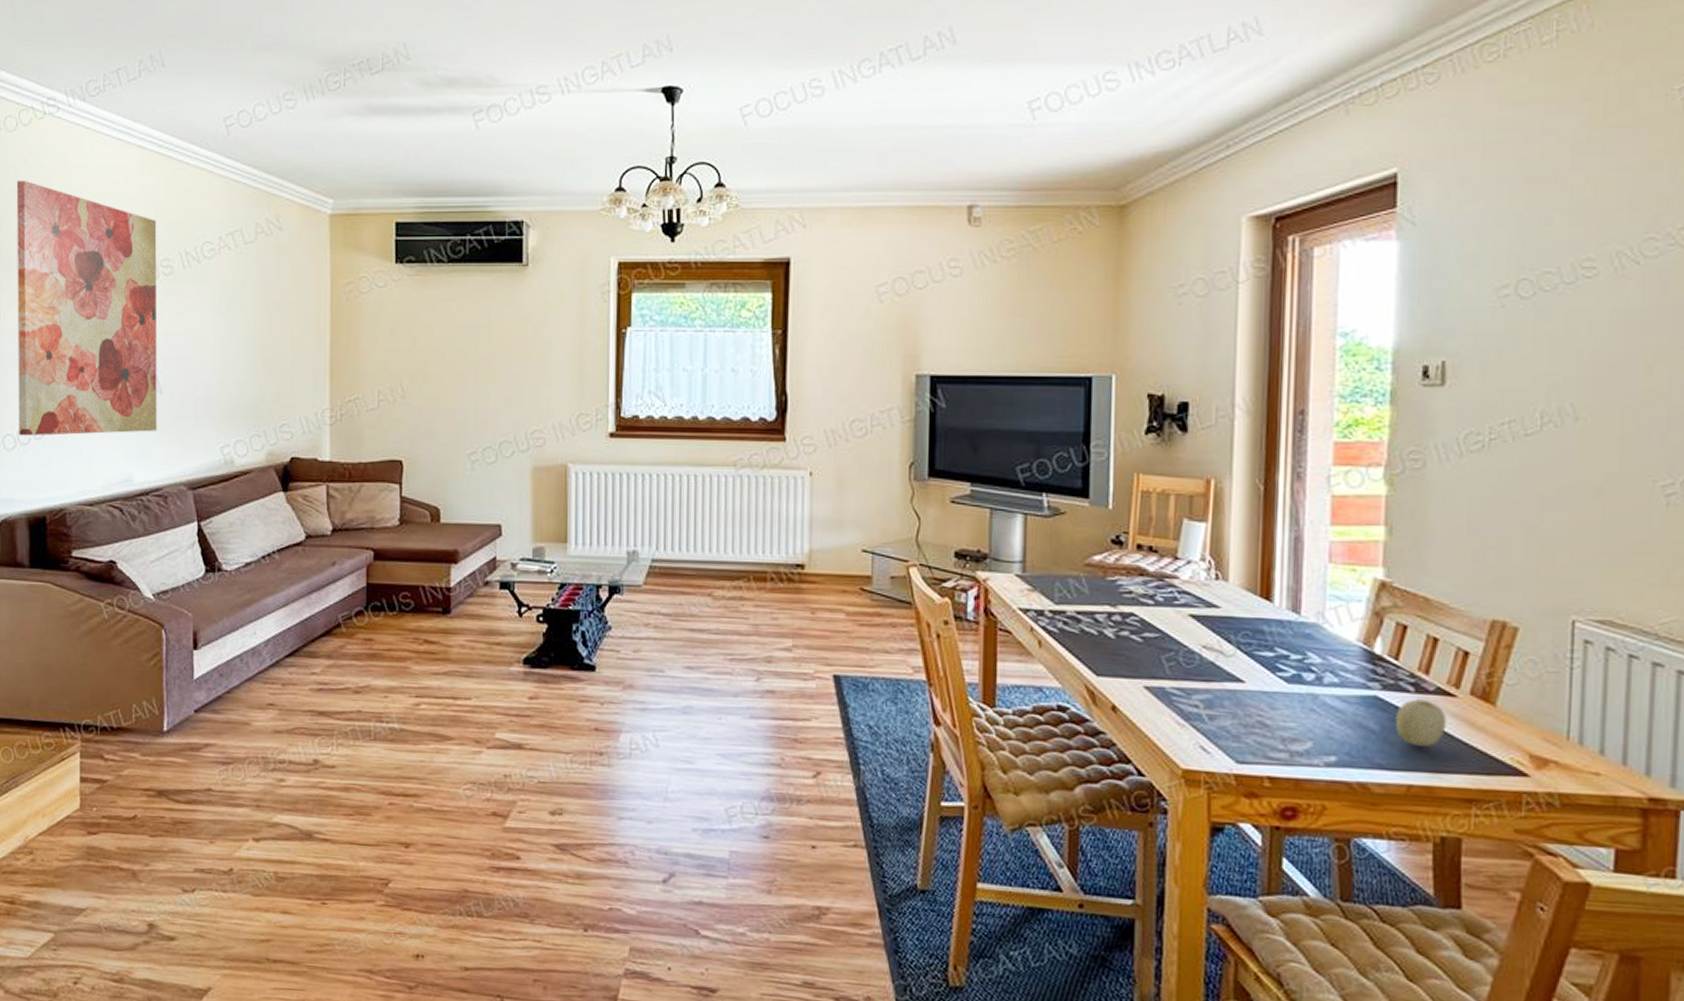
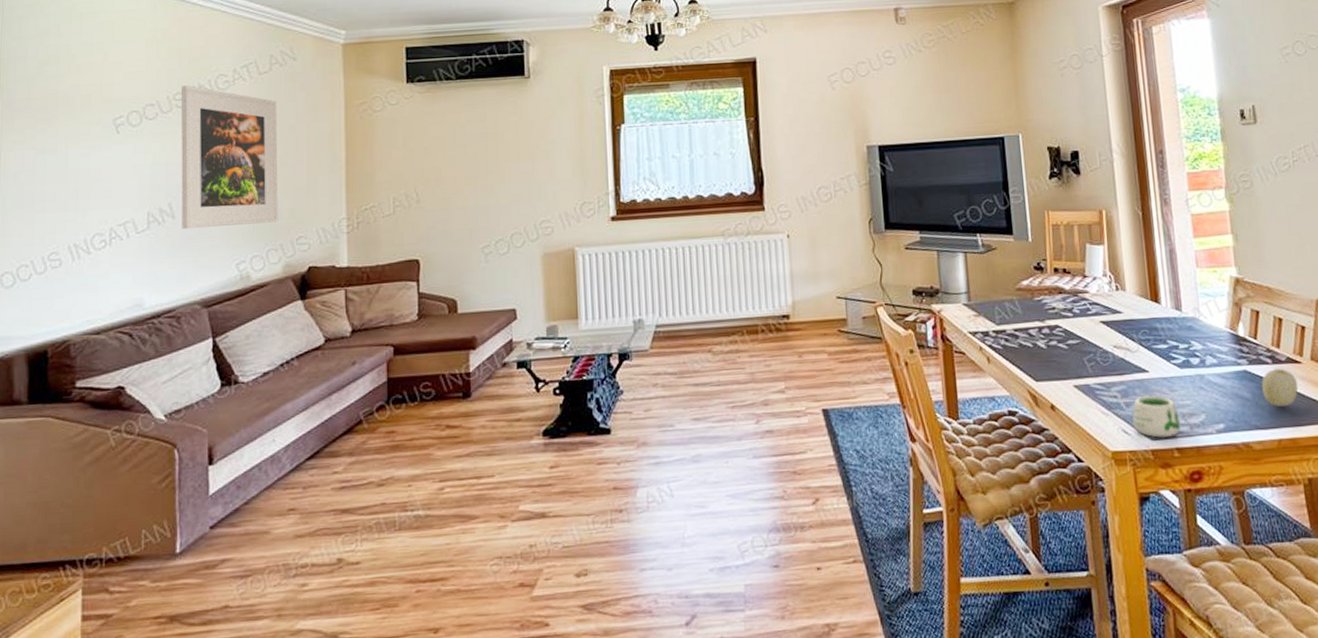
wall art: present [16,180,158,436] -> none [18,28,170,273]
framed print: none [168,252,262,407] -> present [181,86,278,230]
mug: none [1215,709,1279,762] -> present [1132,395,1181,438]

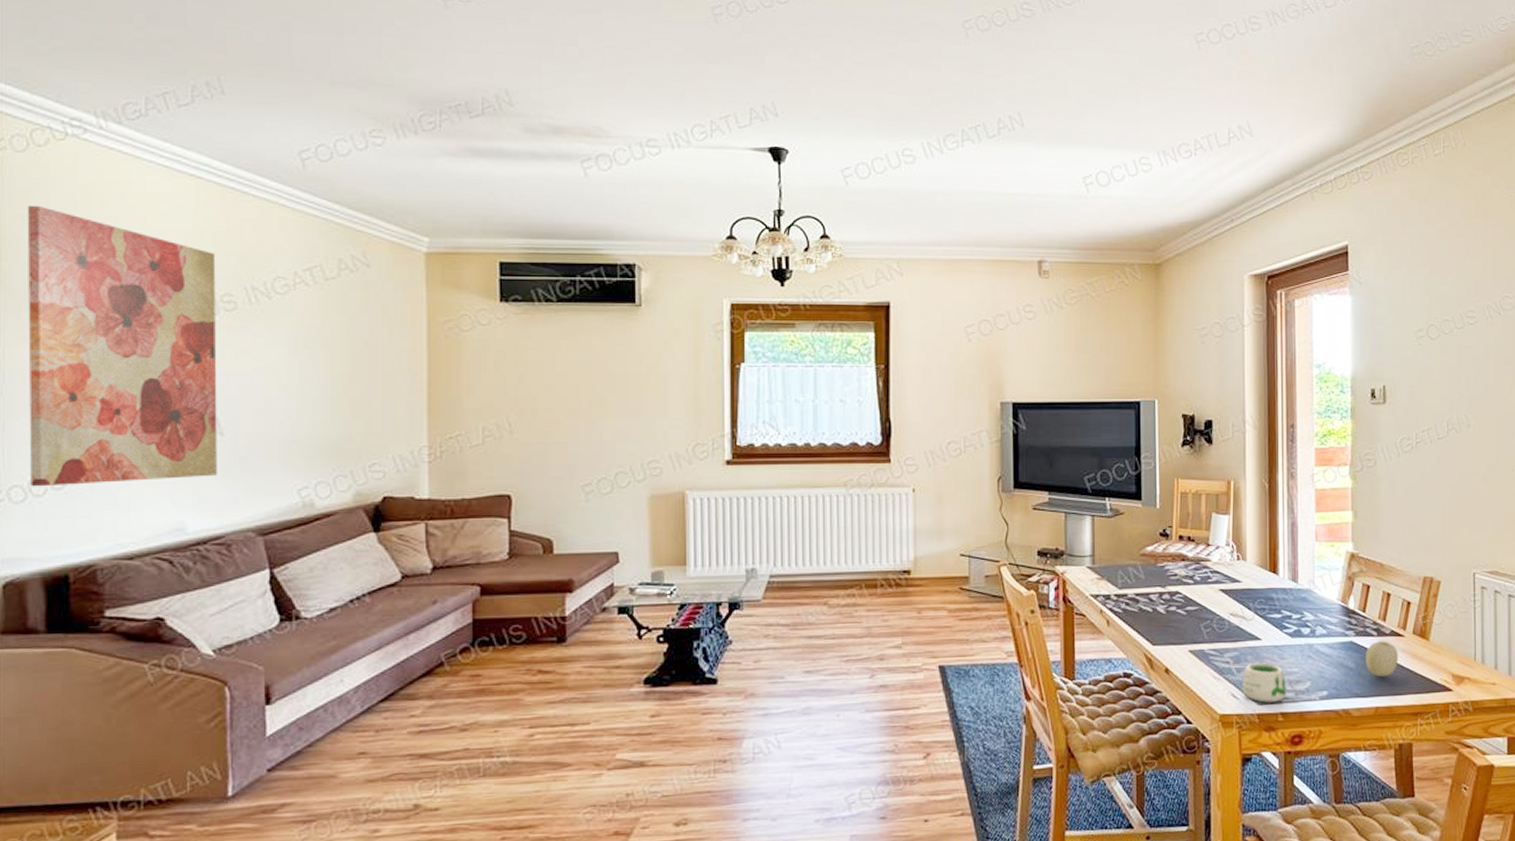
wall art: none [18,28,170,273] -> present [27,205,217,487]
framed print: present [181,86,278,230] -> none [230,287,348,449]

